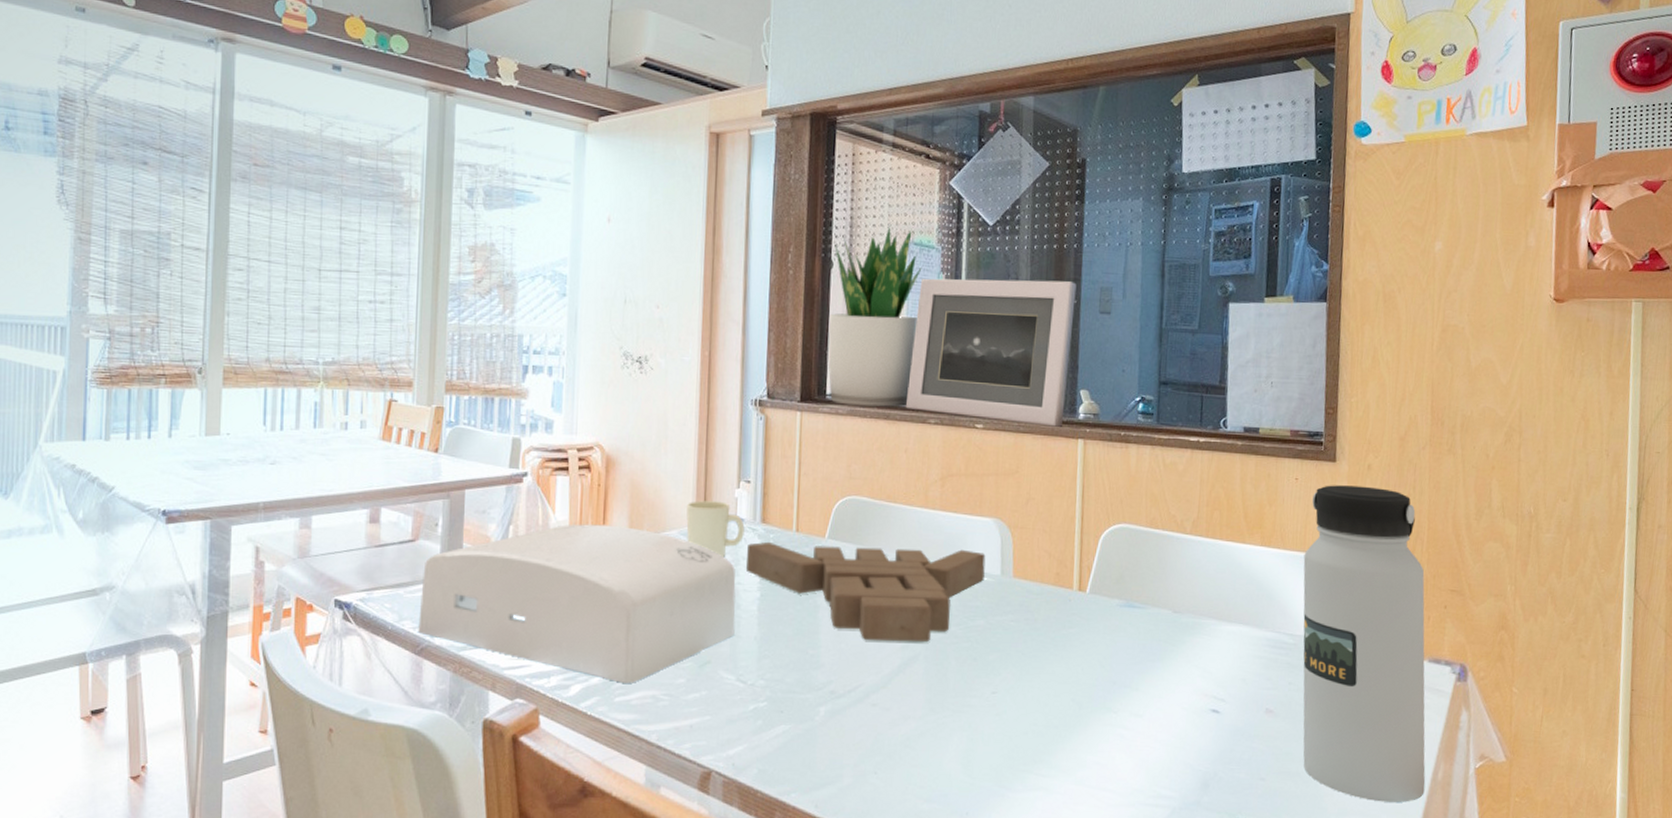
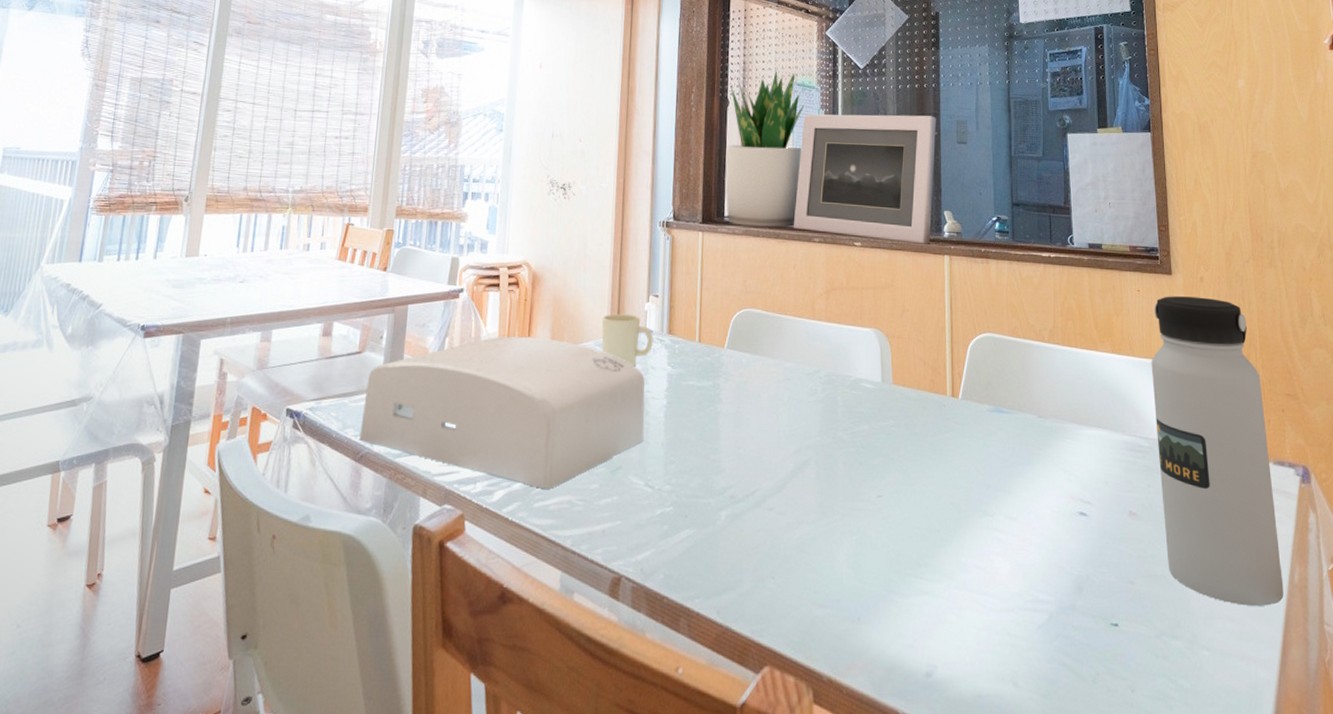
toy blocks: present [745,541,986,641] -> none [653,351,867,446]

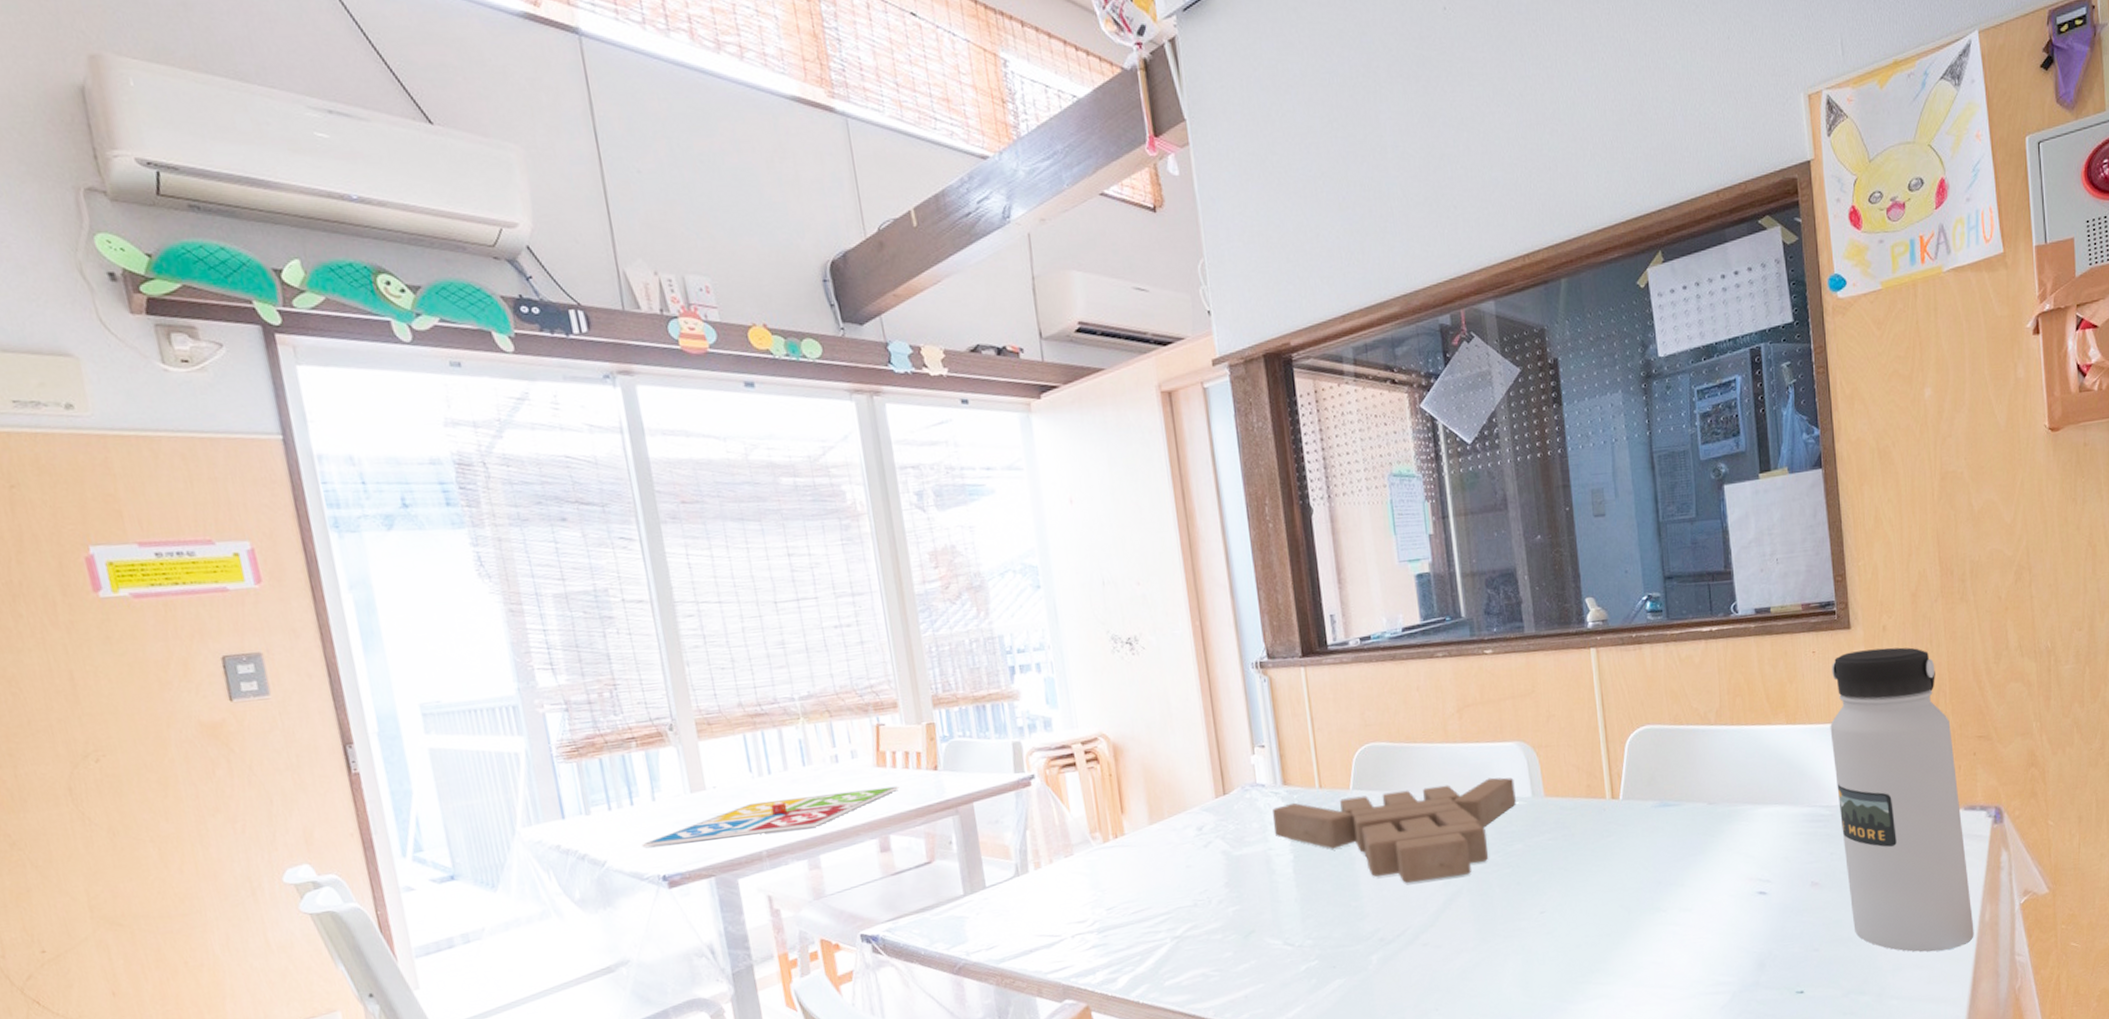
gameboard: none [133,275,352,304] -> present [641,786,900,848]
tissue dispenser: present [359,336,645,489] -> none [945,812,1274,967]
mug: present [601,314,653,367] -> none [1204,770,1267,826]
toy blocks: none [653,351,867,446] -> present [1273,777,1516,883]
planter: present [725,70,805,228] -> none [1311,462,1412,653]
picture frame: present [793,114,936,246] -> none [1406,489,1572,647]

